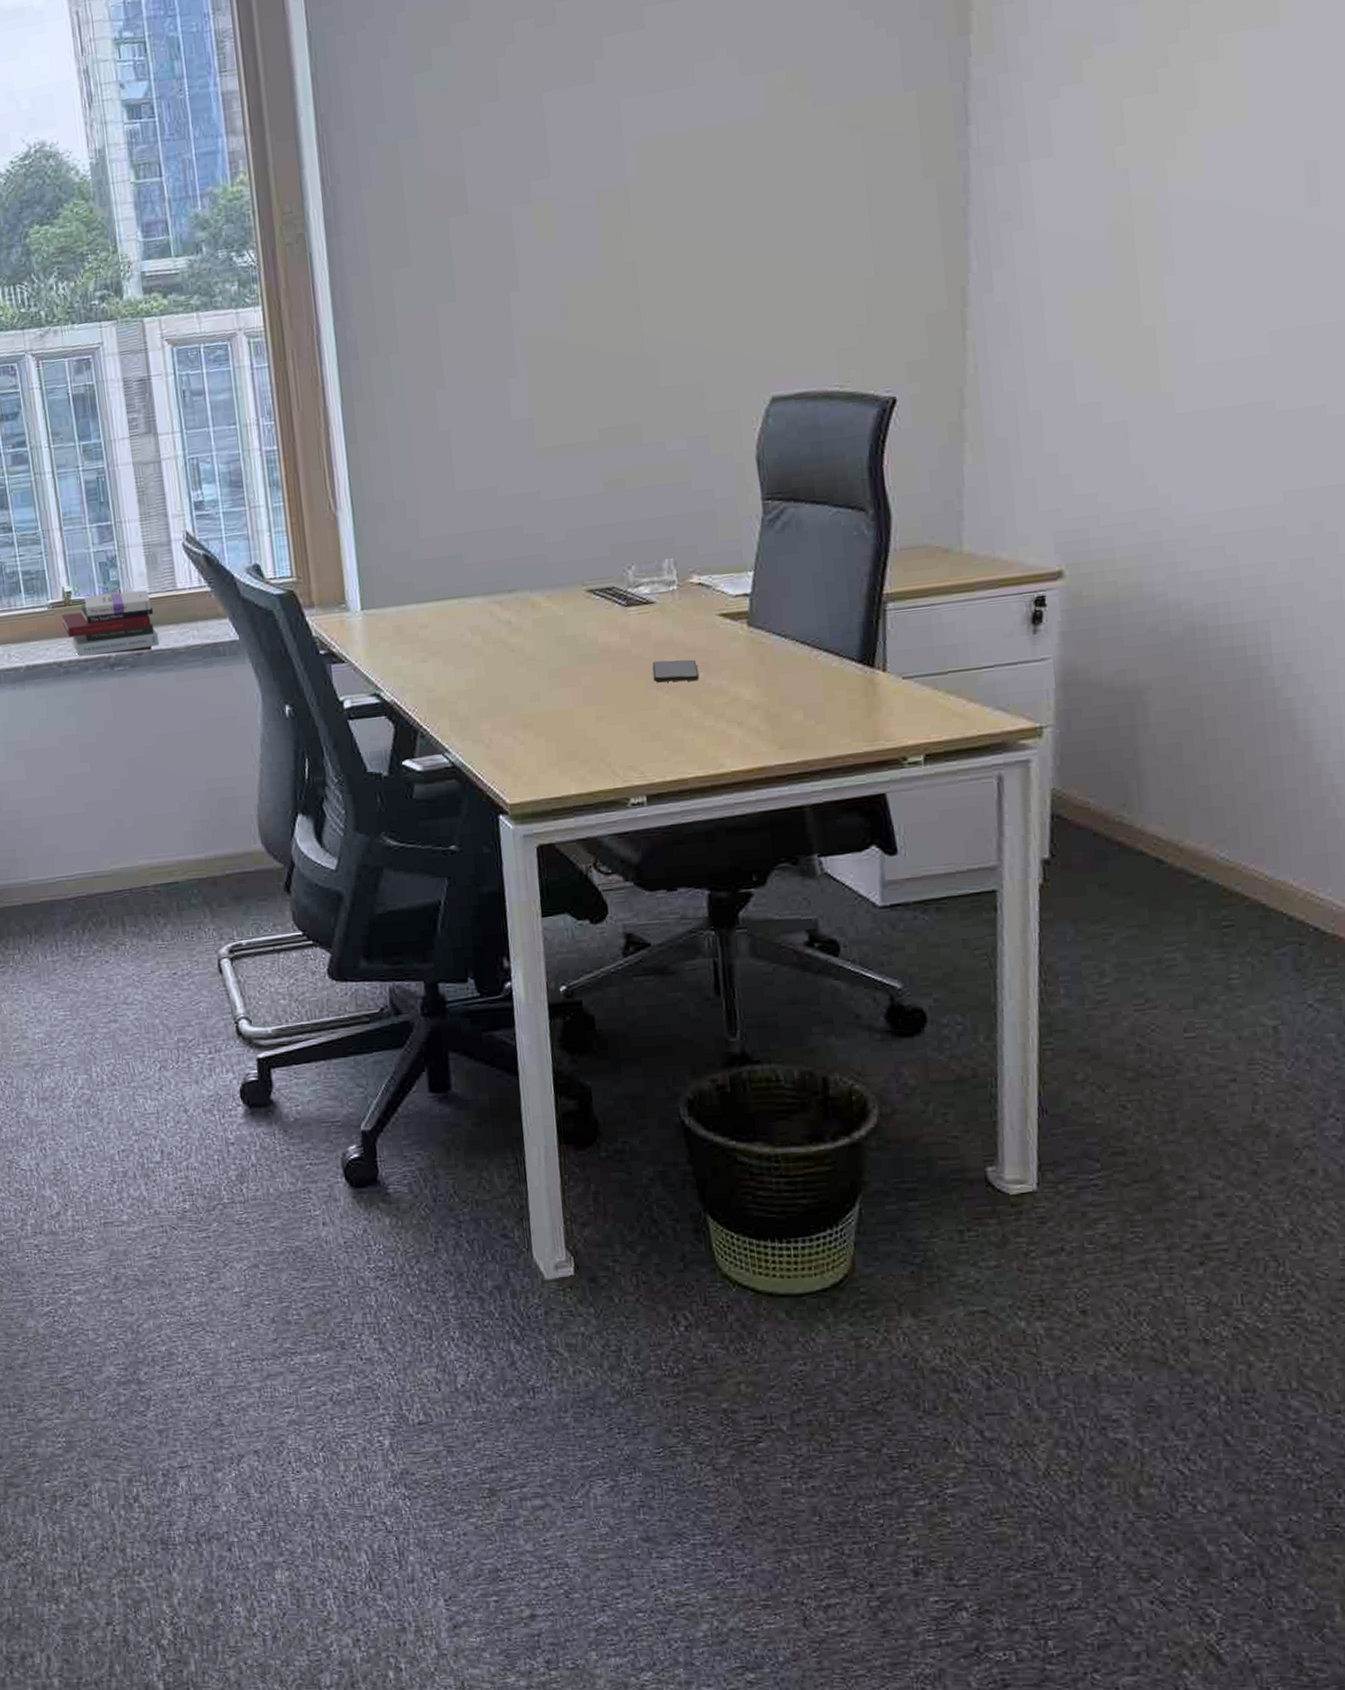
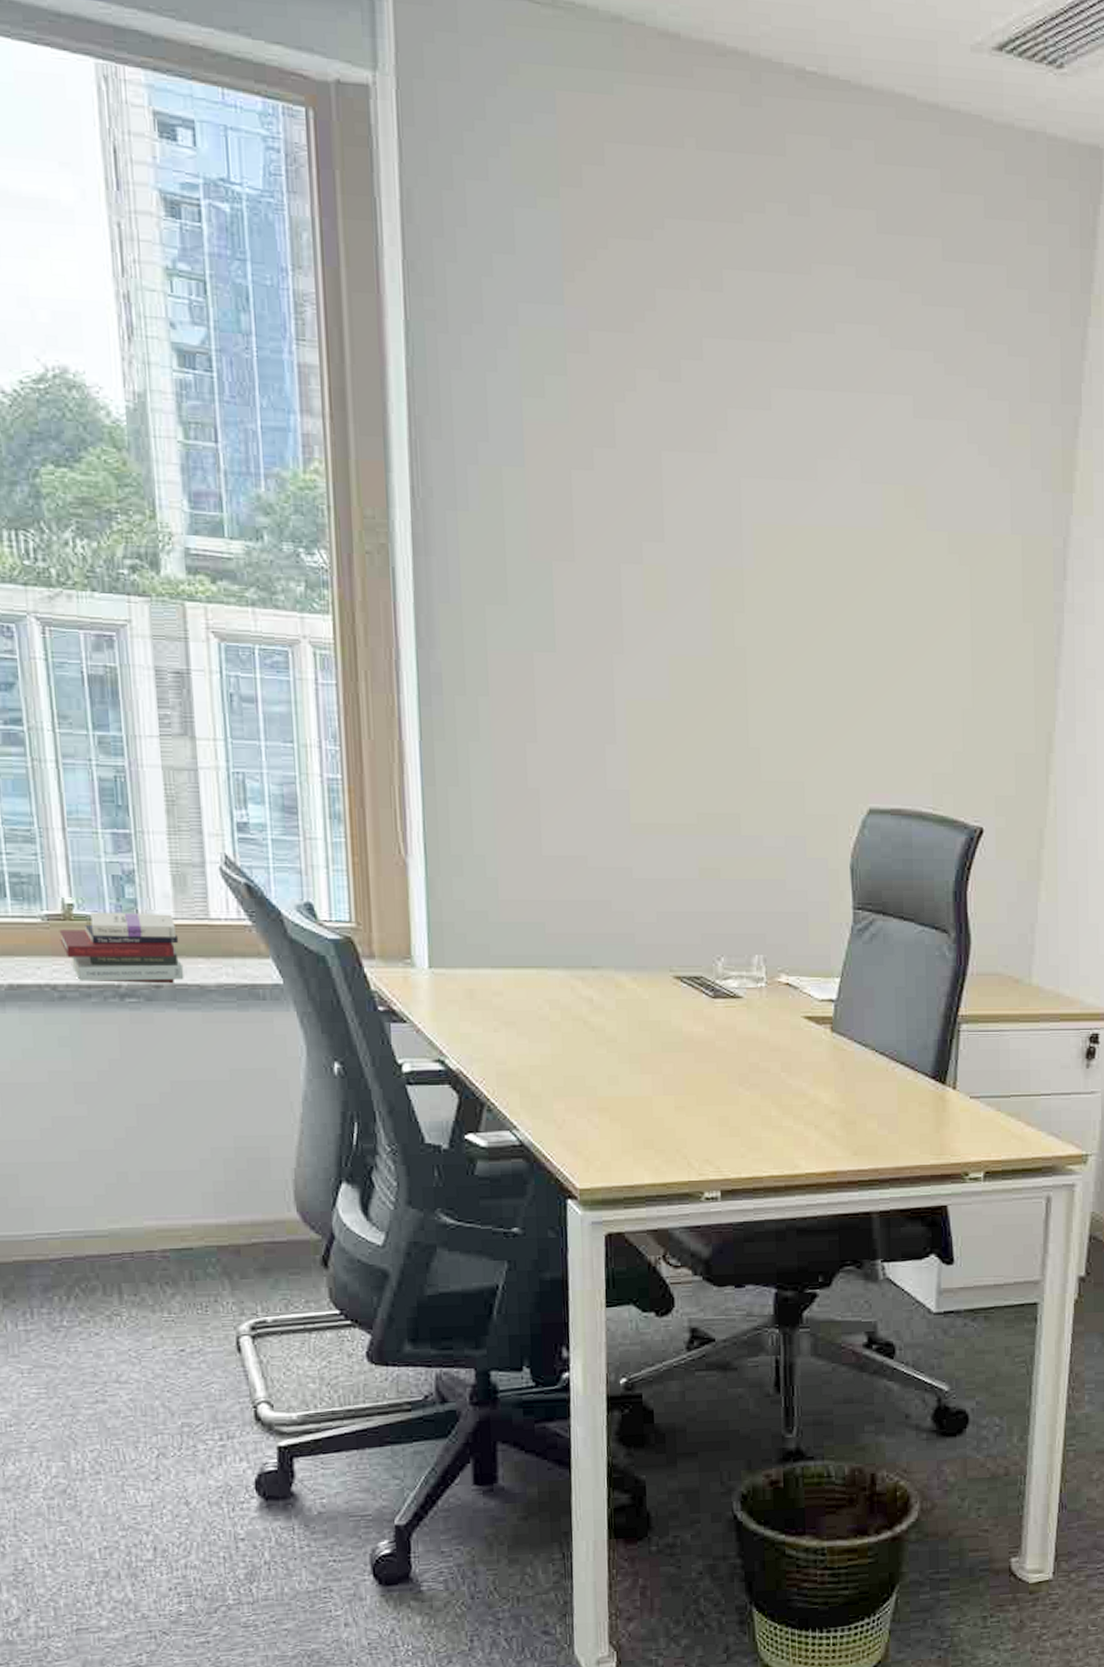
phone: present [652,659,700,683] -> none [735,1056,781,1080]

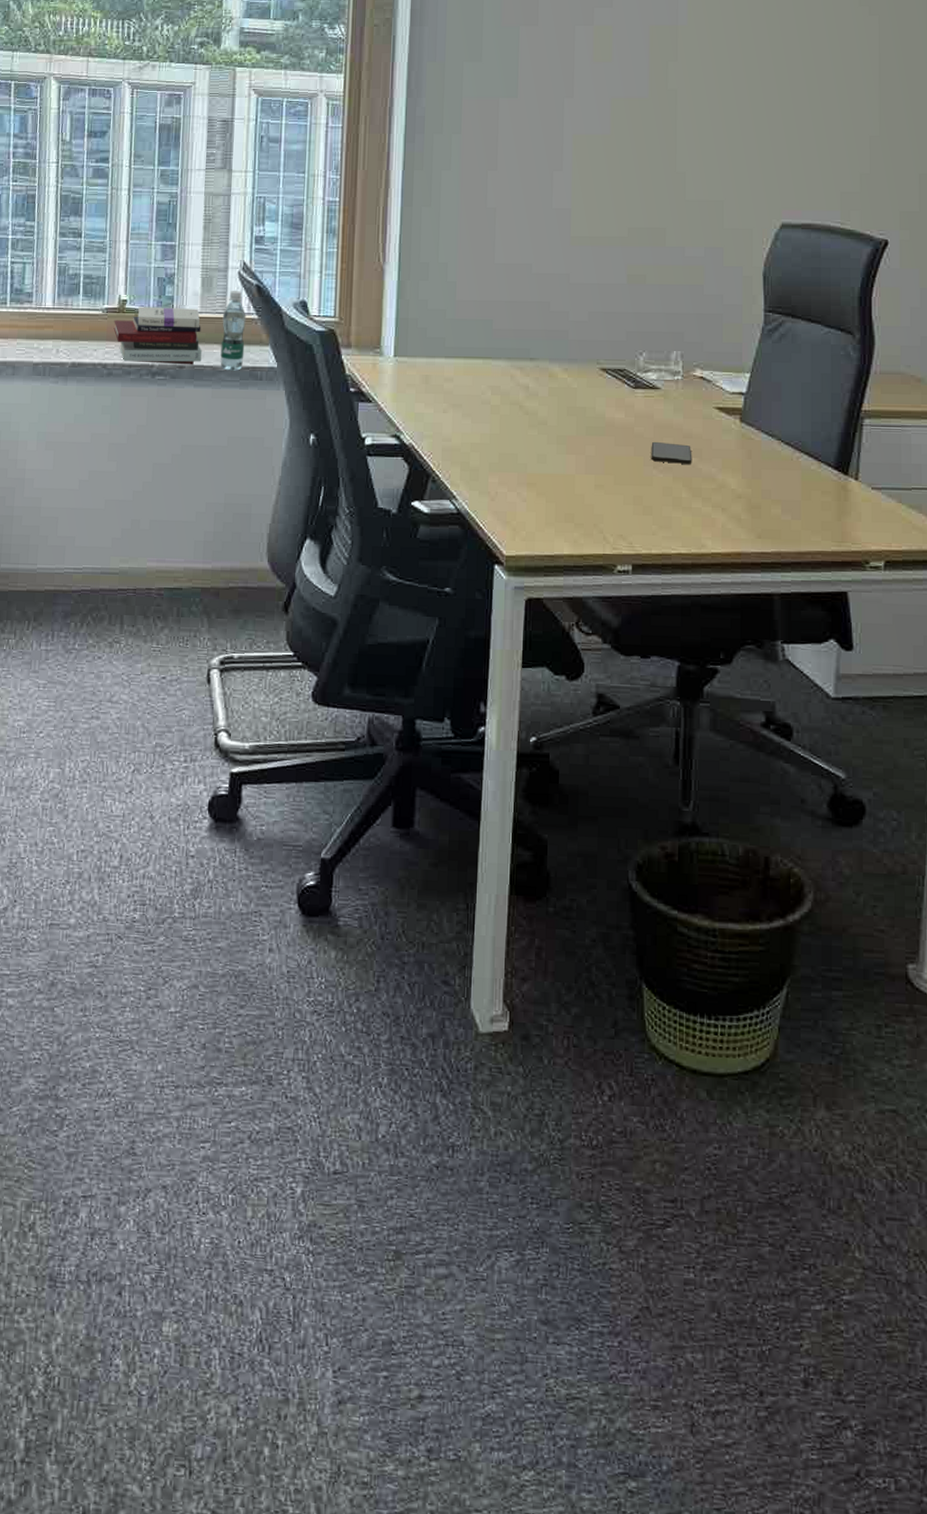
bottle: none [205,891,240,990] -> present [220,291,246,371]
phone: none [735,1056,781,1080] -> present [651,441,692,464]

